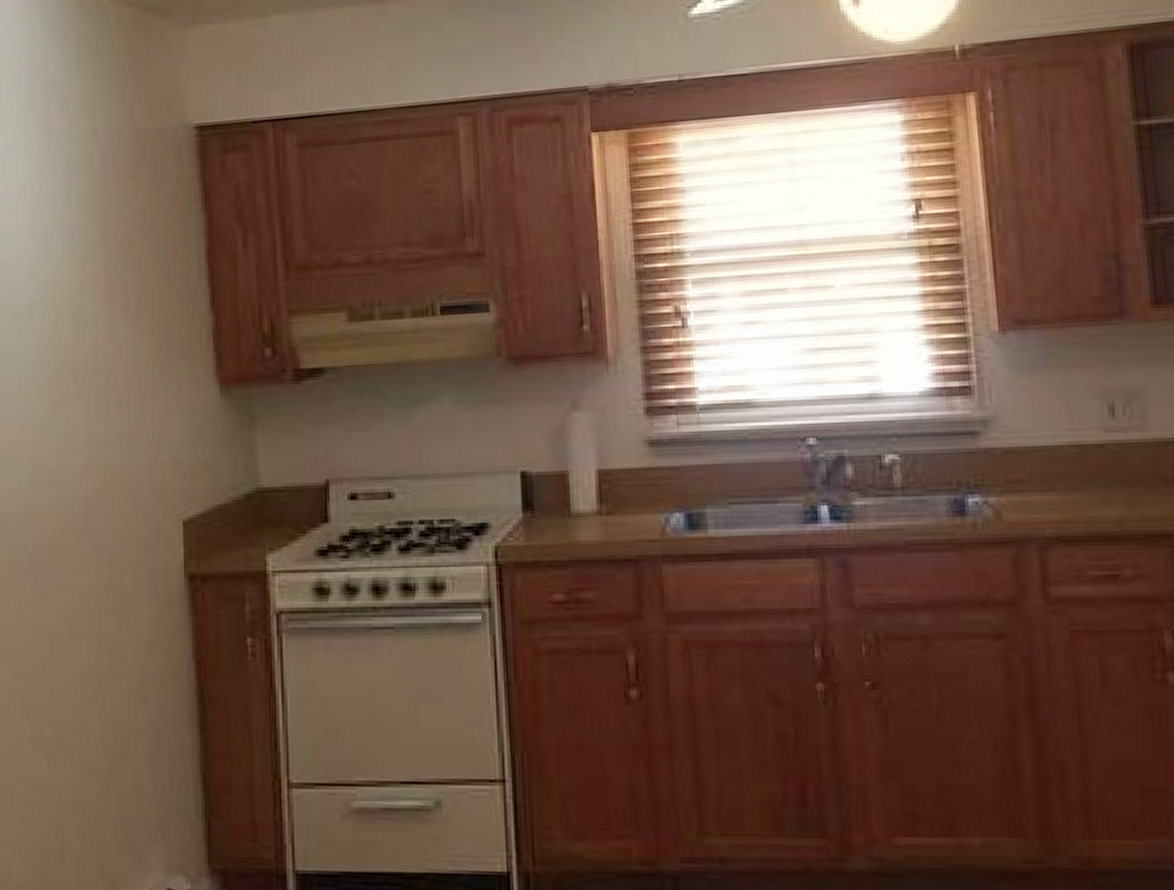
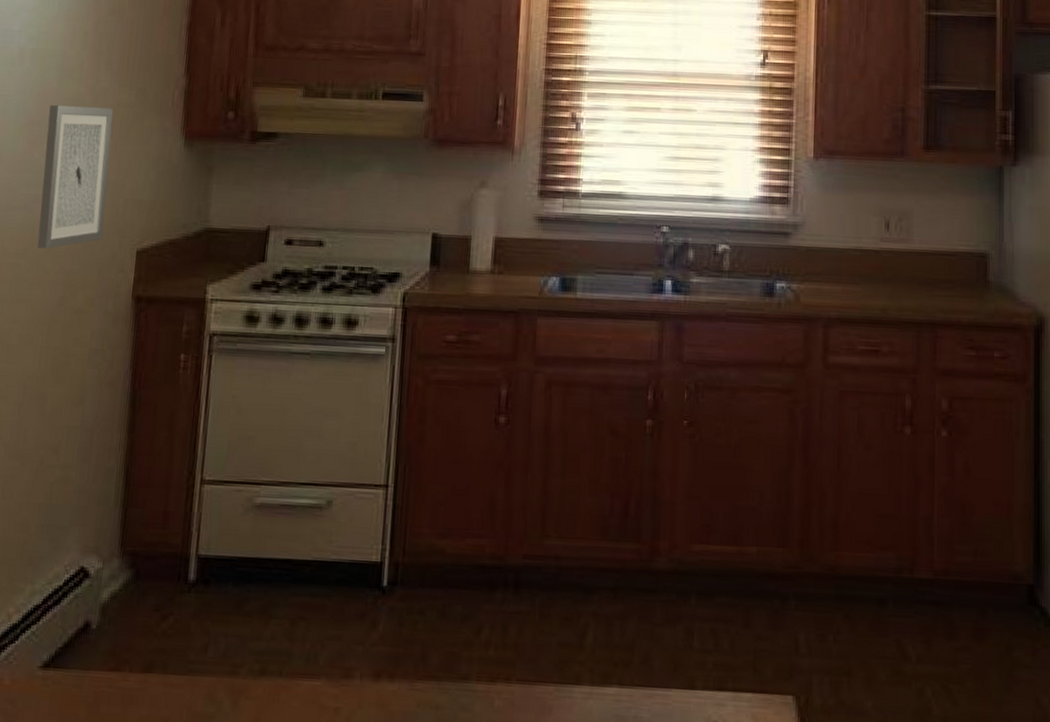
wall art: none [68,358,144,528] -> present [37,104,114,249]

